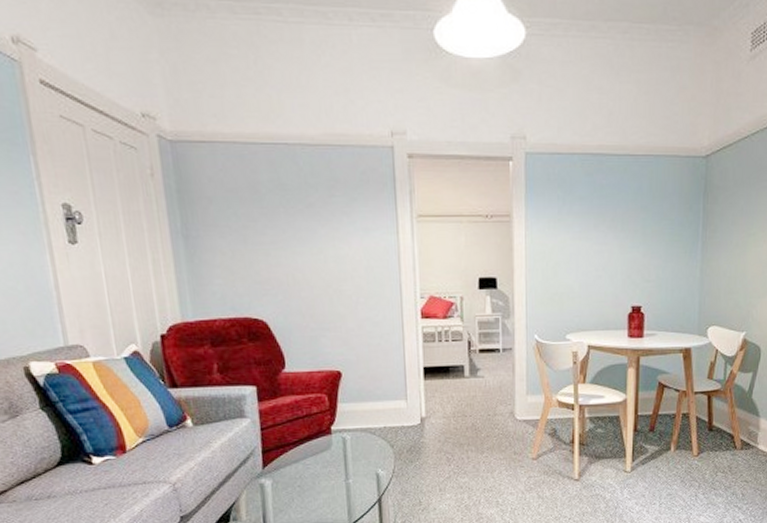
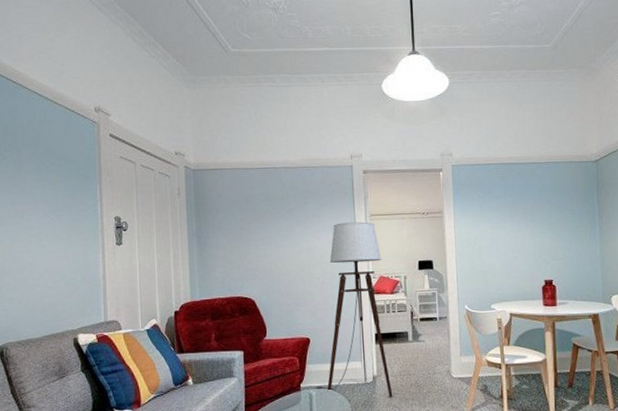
floor lamp: none [350,224,445,443] -> present [315,221,393,398]

